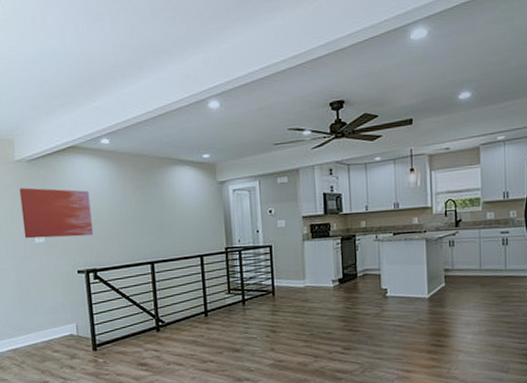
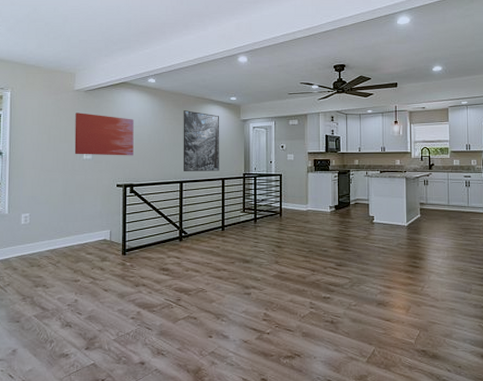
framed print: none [146,175,197,250] -> present [183,110,220,171]

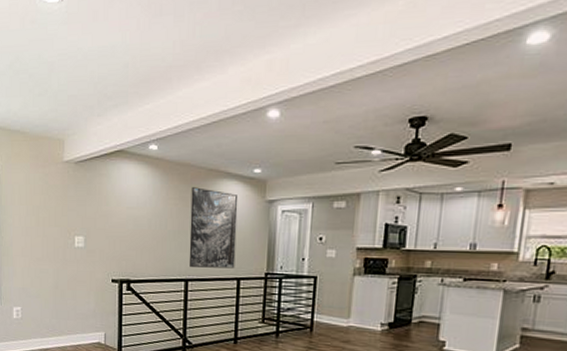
wall art: present [74,113,134,156] -> none [65,190,132,245]

